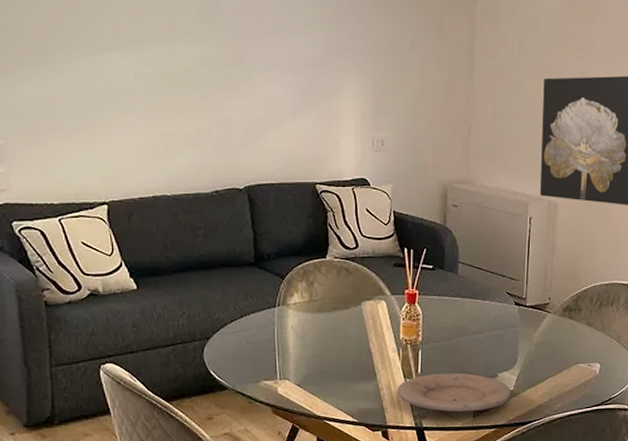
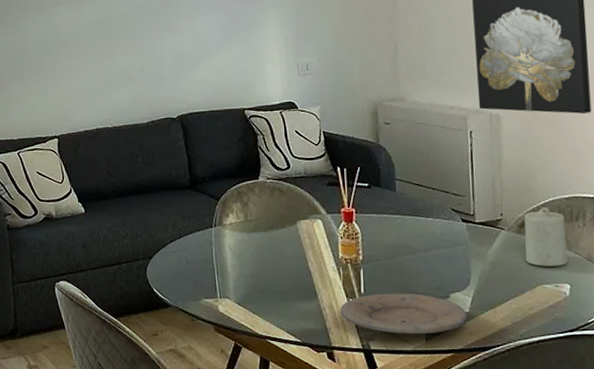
candle: none [566,292,602,347] -> present [524,207,568,267]

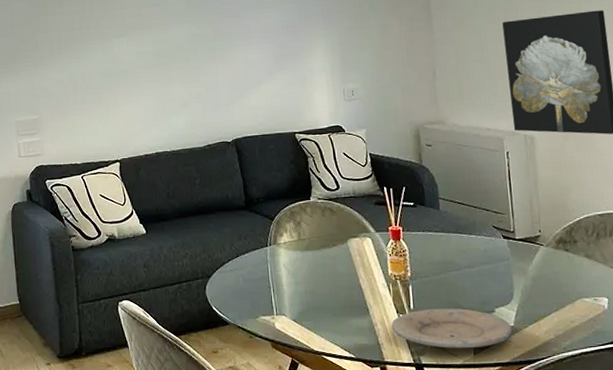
candle: present [524,207,568,267] -> none [561,223,605,281]

